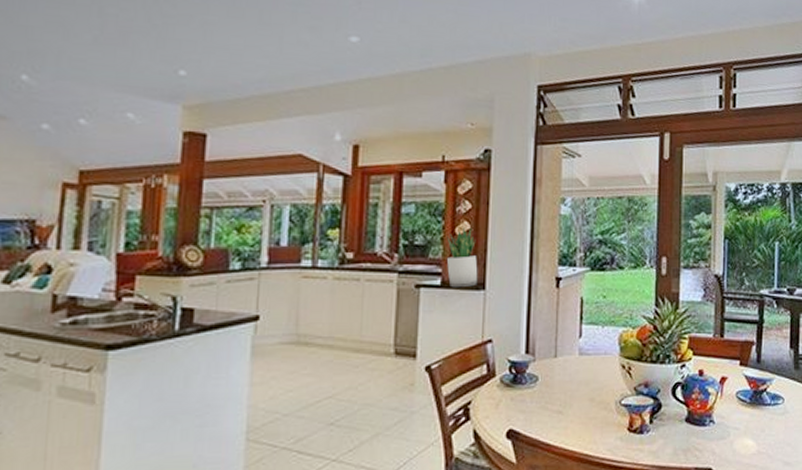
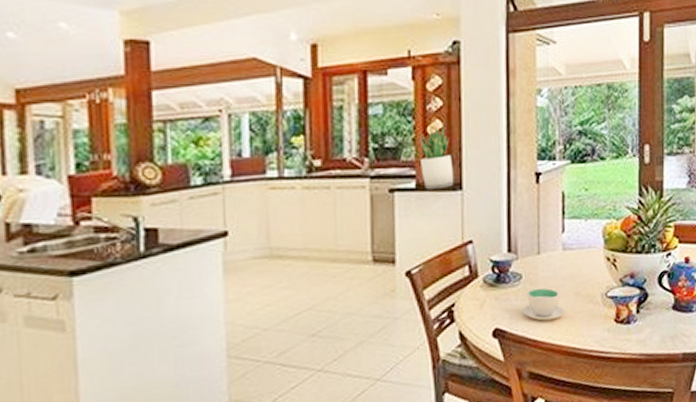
cup: none [537,391,579,425] -> present [522,288,565,321]

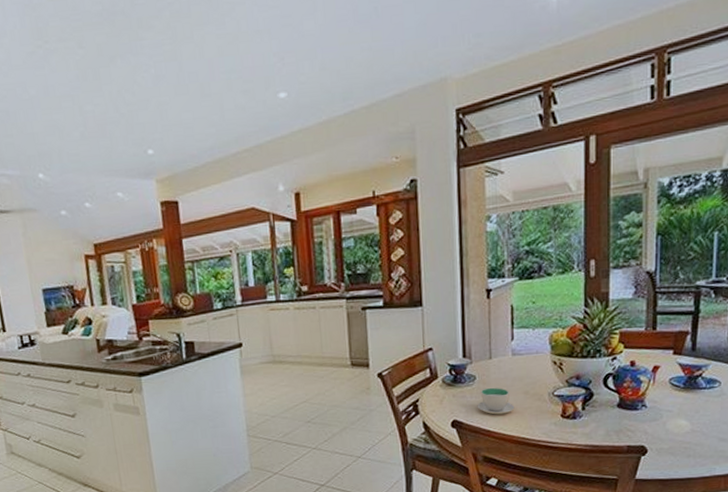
planter: present [418,126,454,190] -> none [384,253,415,307]

